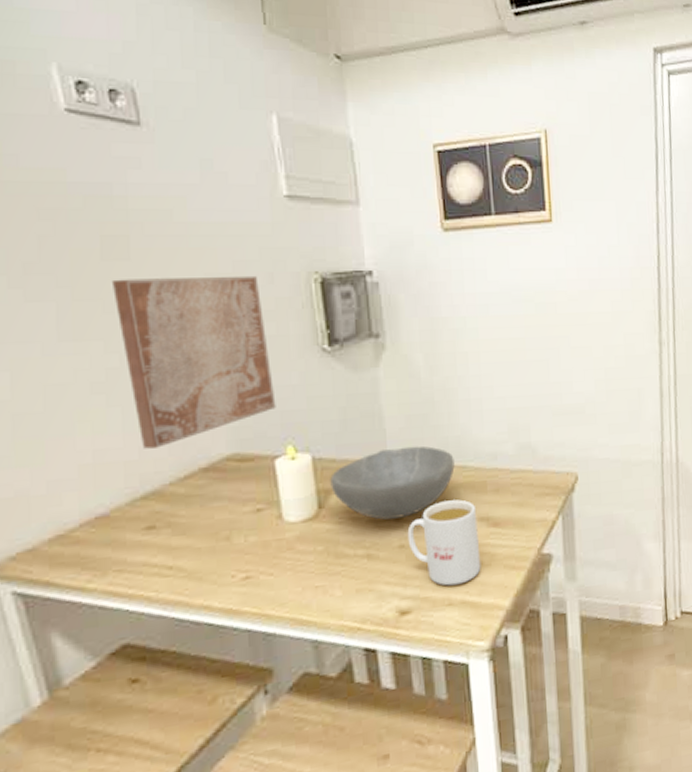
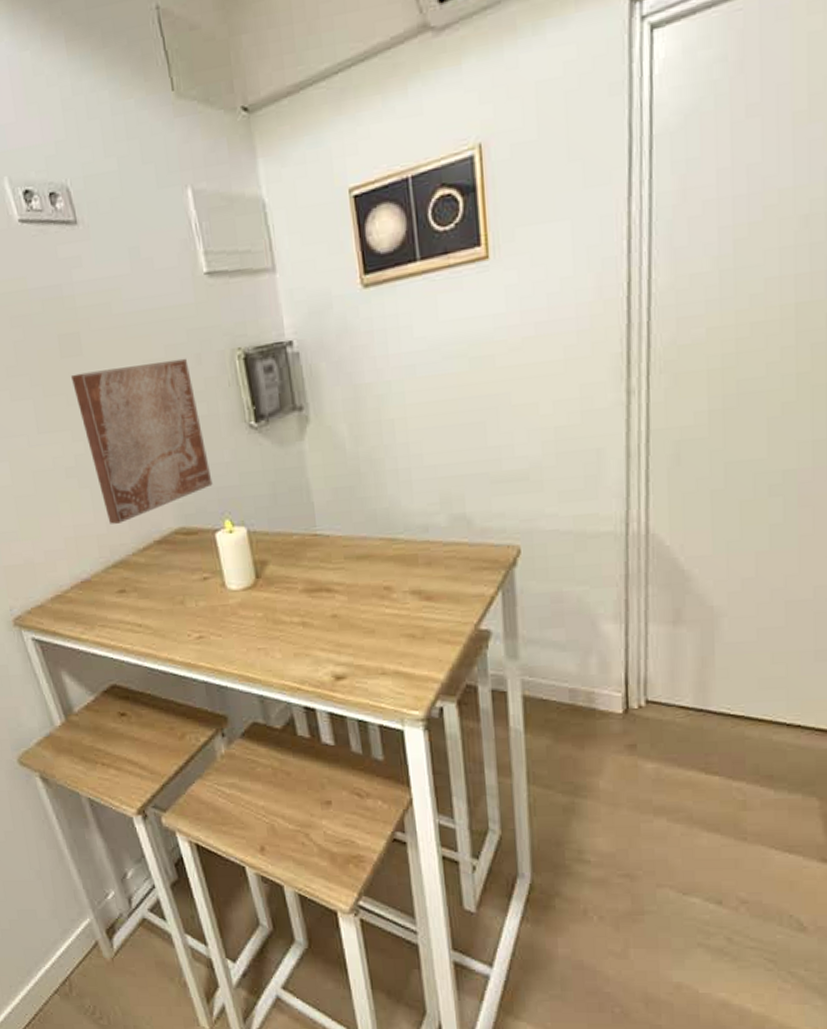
bowl: present [330,446,455,520] -> none [264,518,384,590]
mug: present [407,499,481,586] -> none [339,572,414,656]

